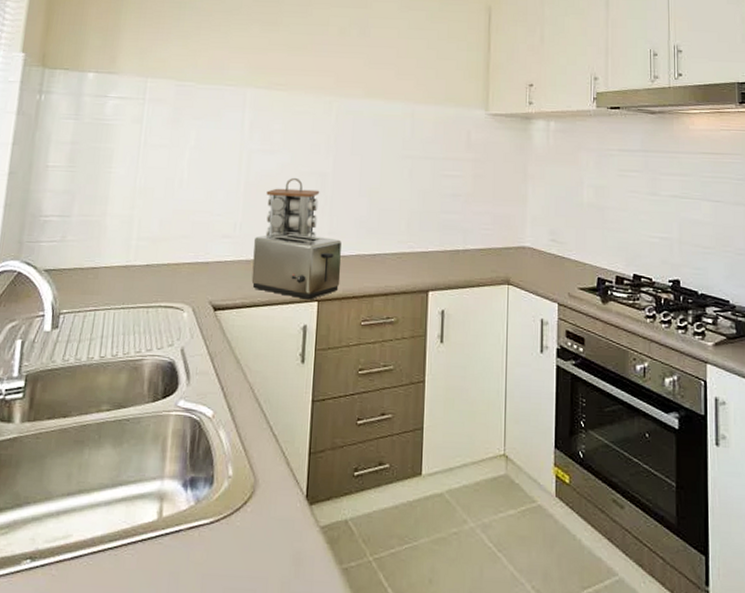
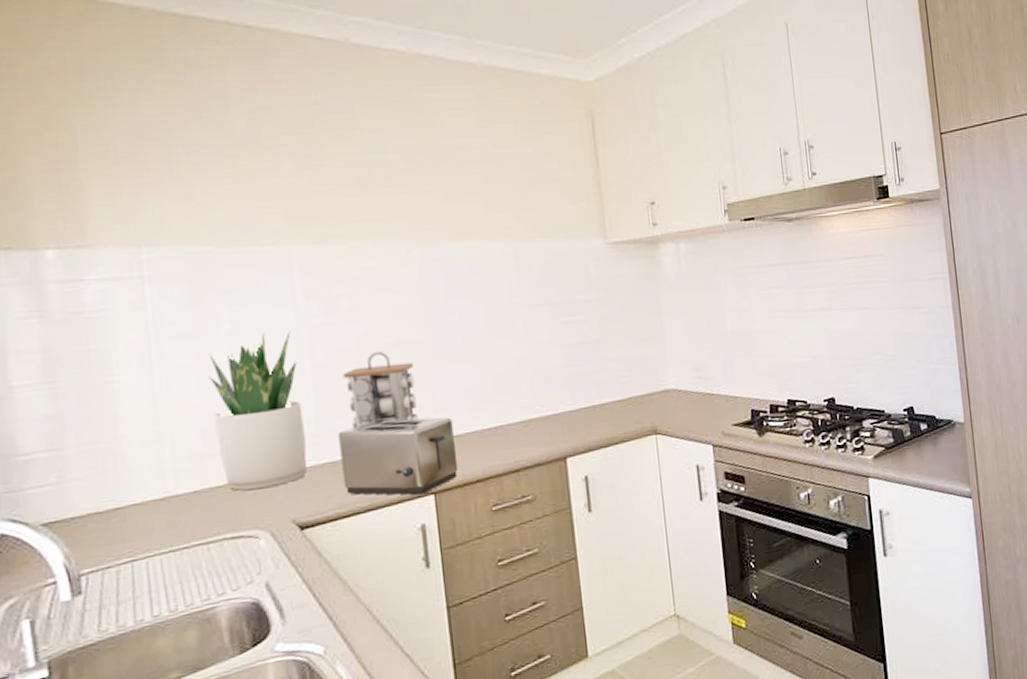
planter: none [169,151,236,272] -> present [208,330,308,491]

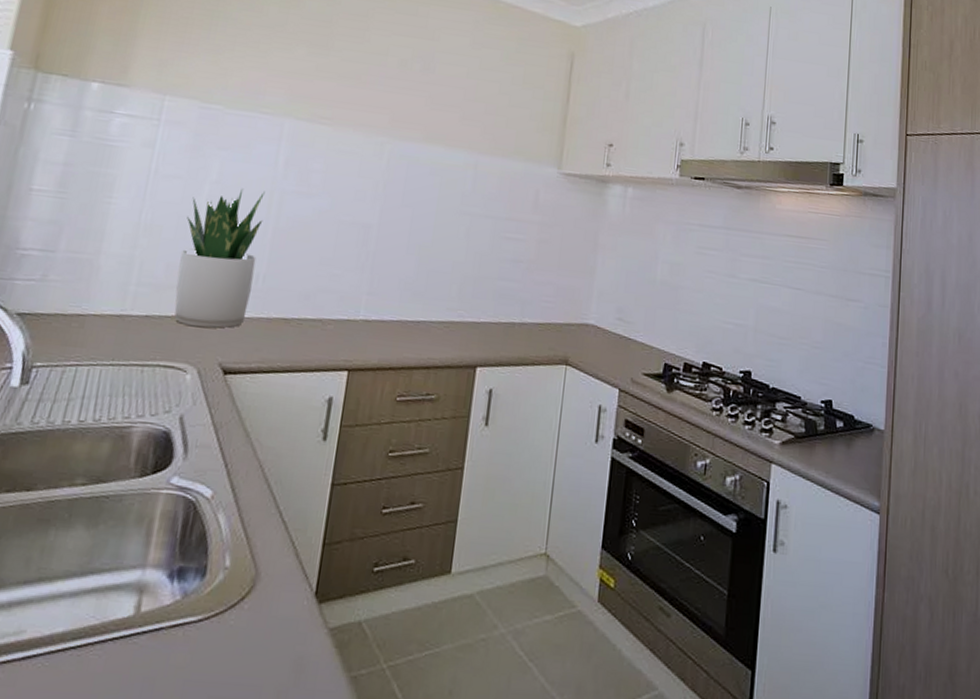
toaster: present [337,417,459,495] -> none [271,288,382,369]
spice rack: present [343,351,418,428] -> none [293,226,362,297]

